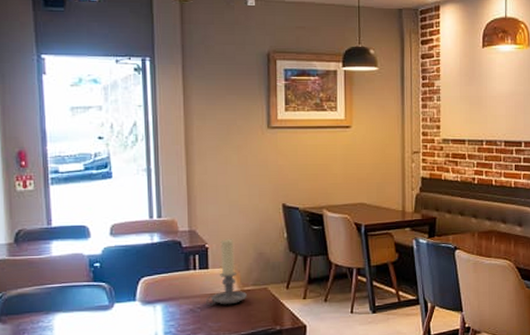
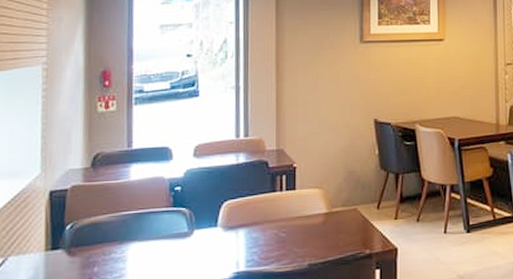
candle holder: present [206,239,247,306] -> none [292,157,335,230]

